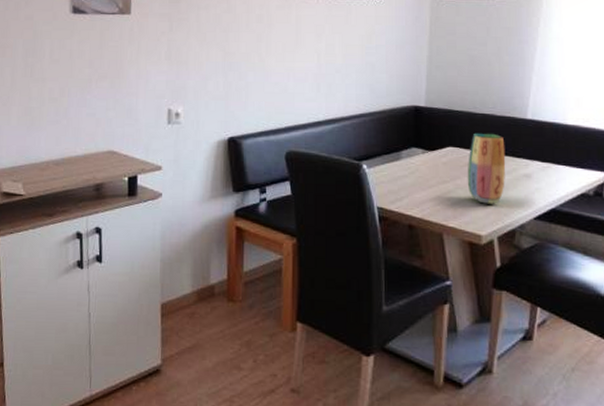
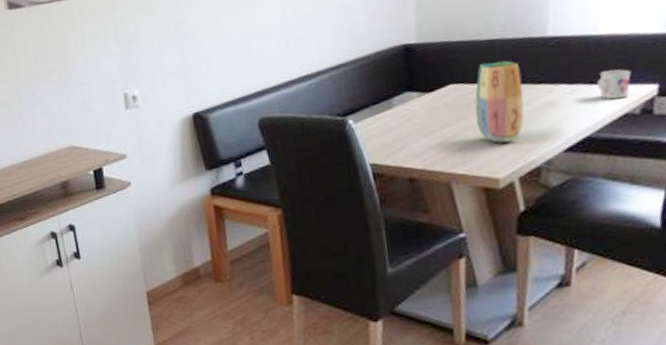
mug: none [563,155,588,180] -> present [597,69,631,100]

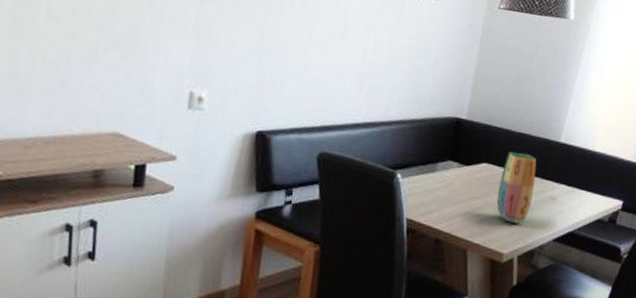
mug: present [597,69,631,100] -> none [585,181,608,207]

